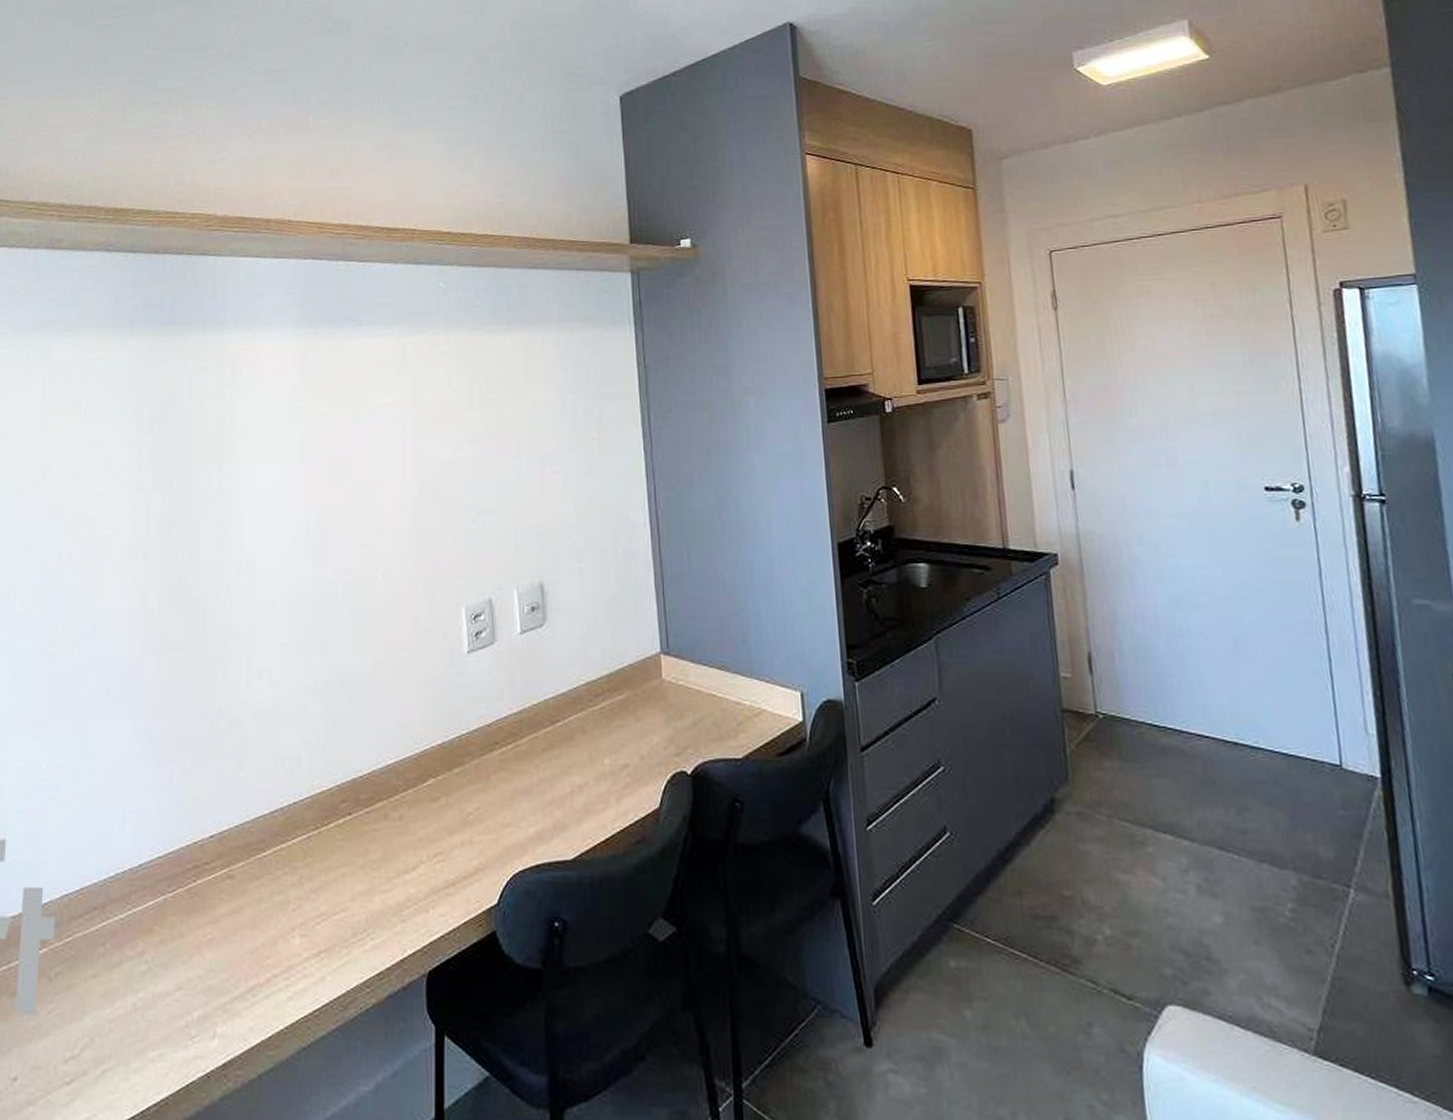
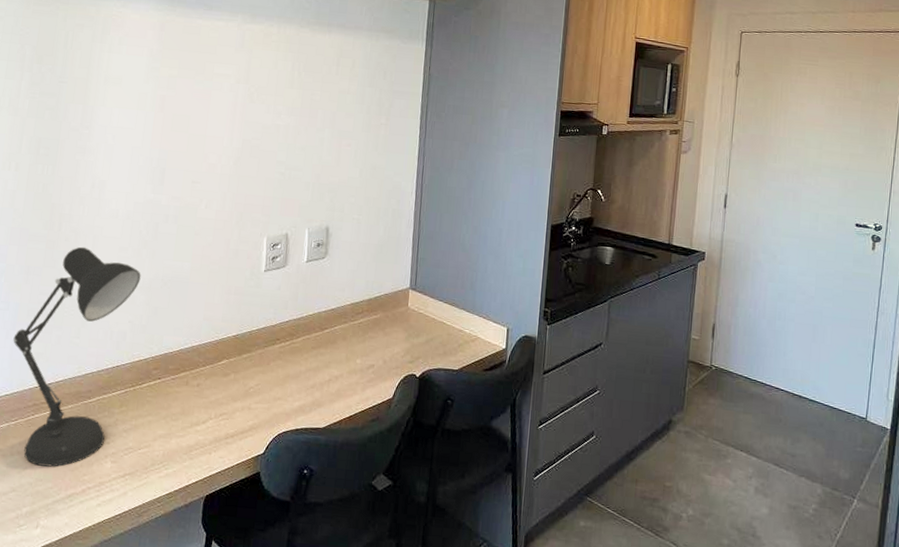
desk lamp: none [161,648,312,951] -> present [13,246,141,467]

